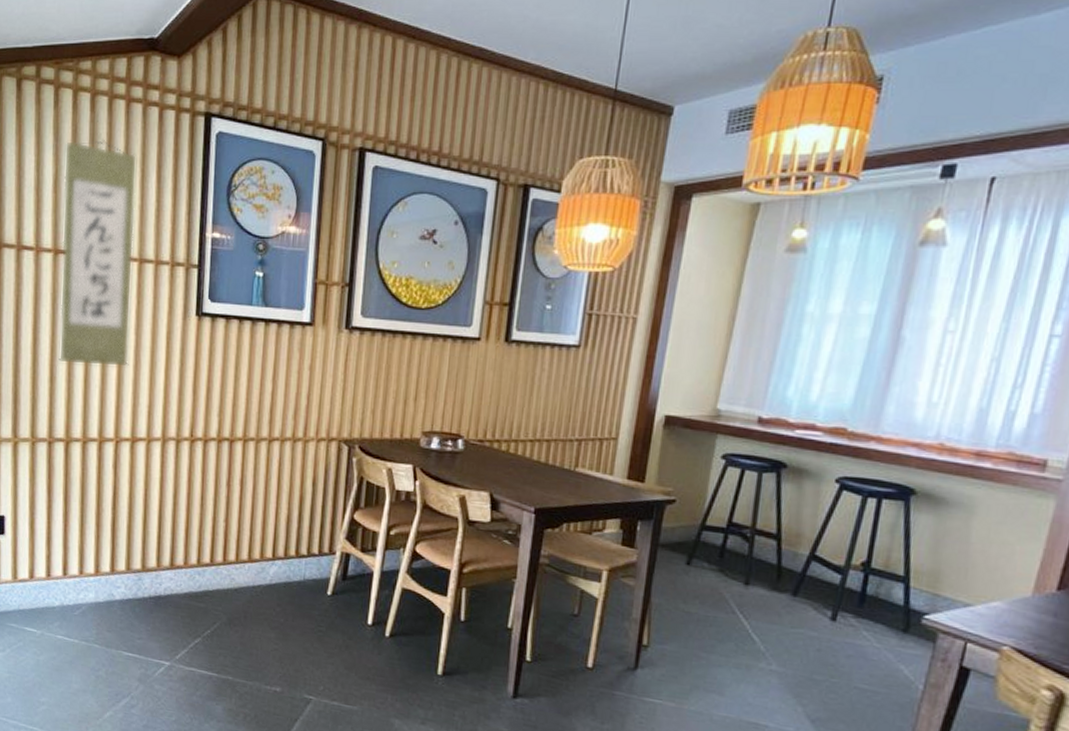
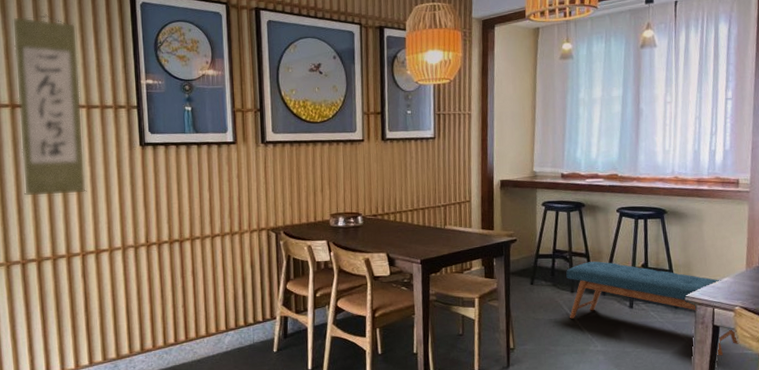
bench: none [737,546,1000,712] -> present [566,261,740,356]

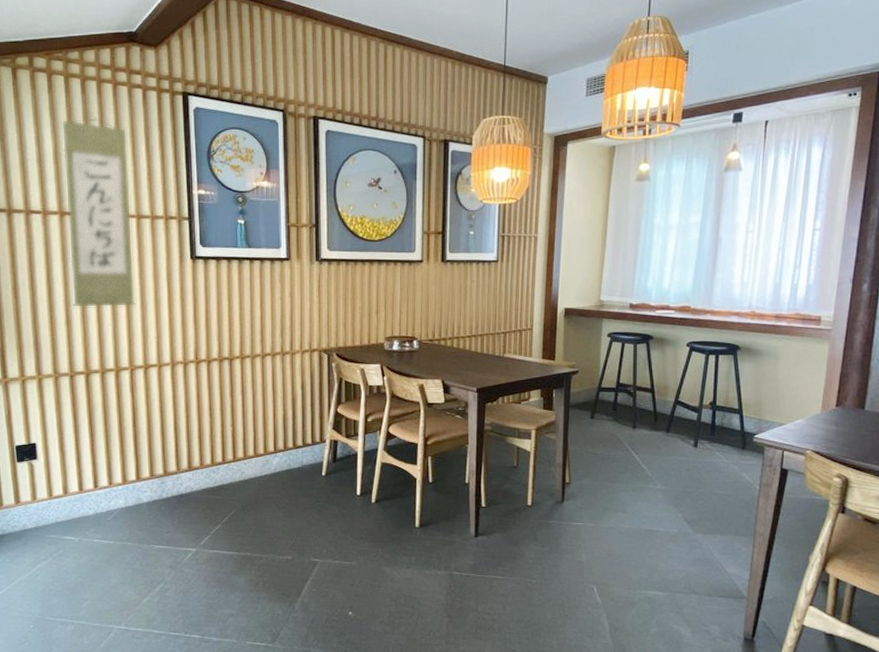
bench: present [566,261,740,356] -> none [629,397,808,501]

